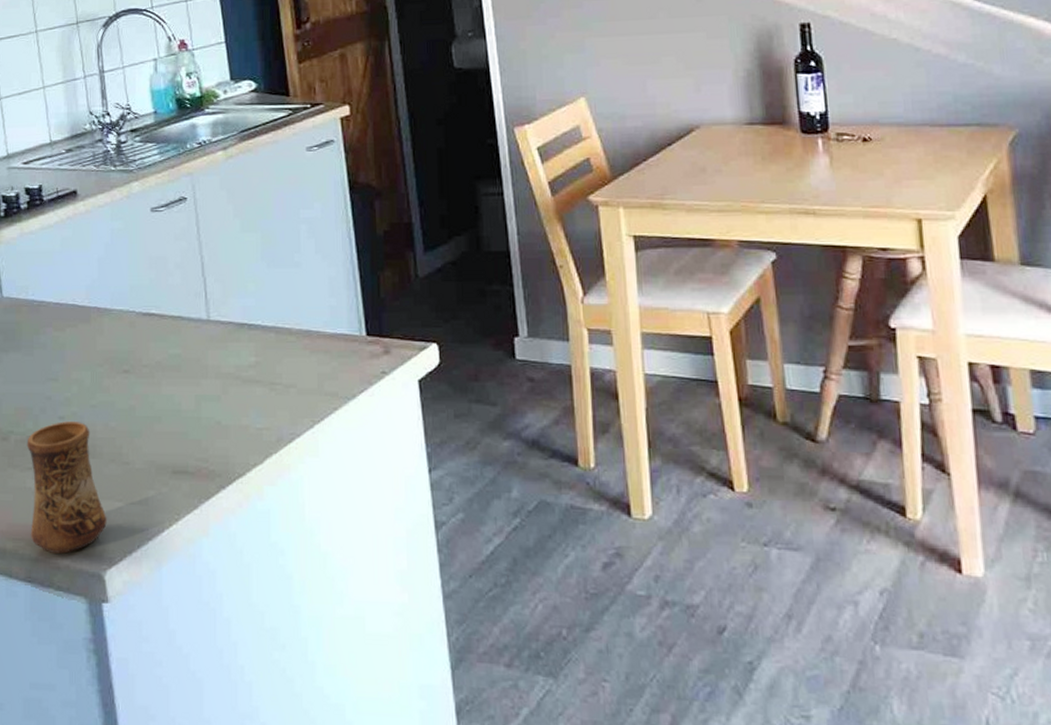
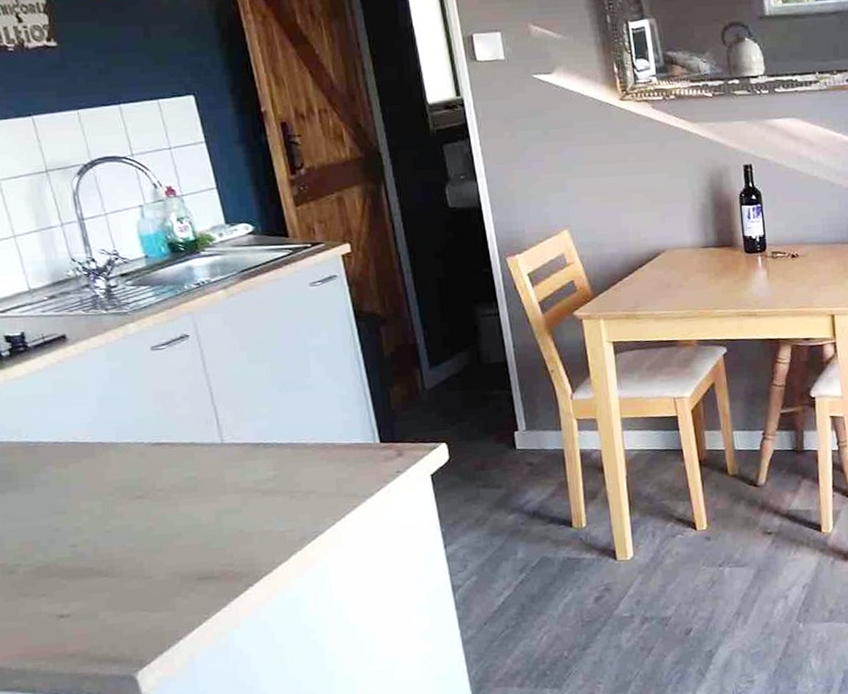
cup: present [26,421,107,554] -> none [37,547,134,666]

